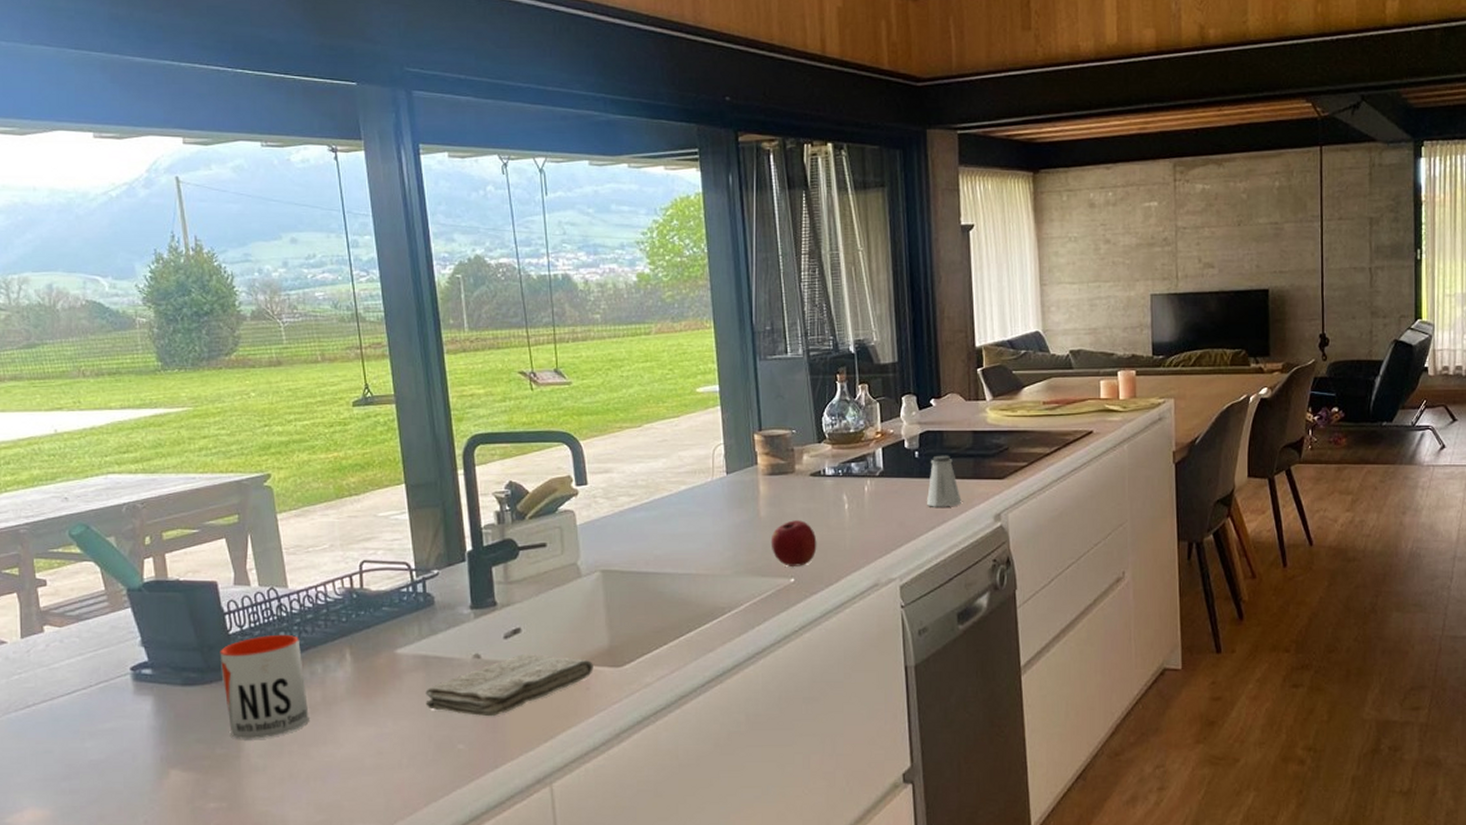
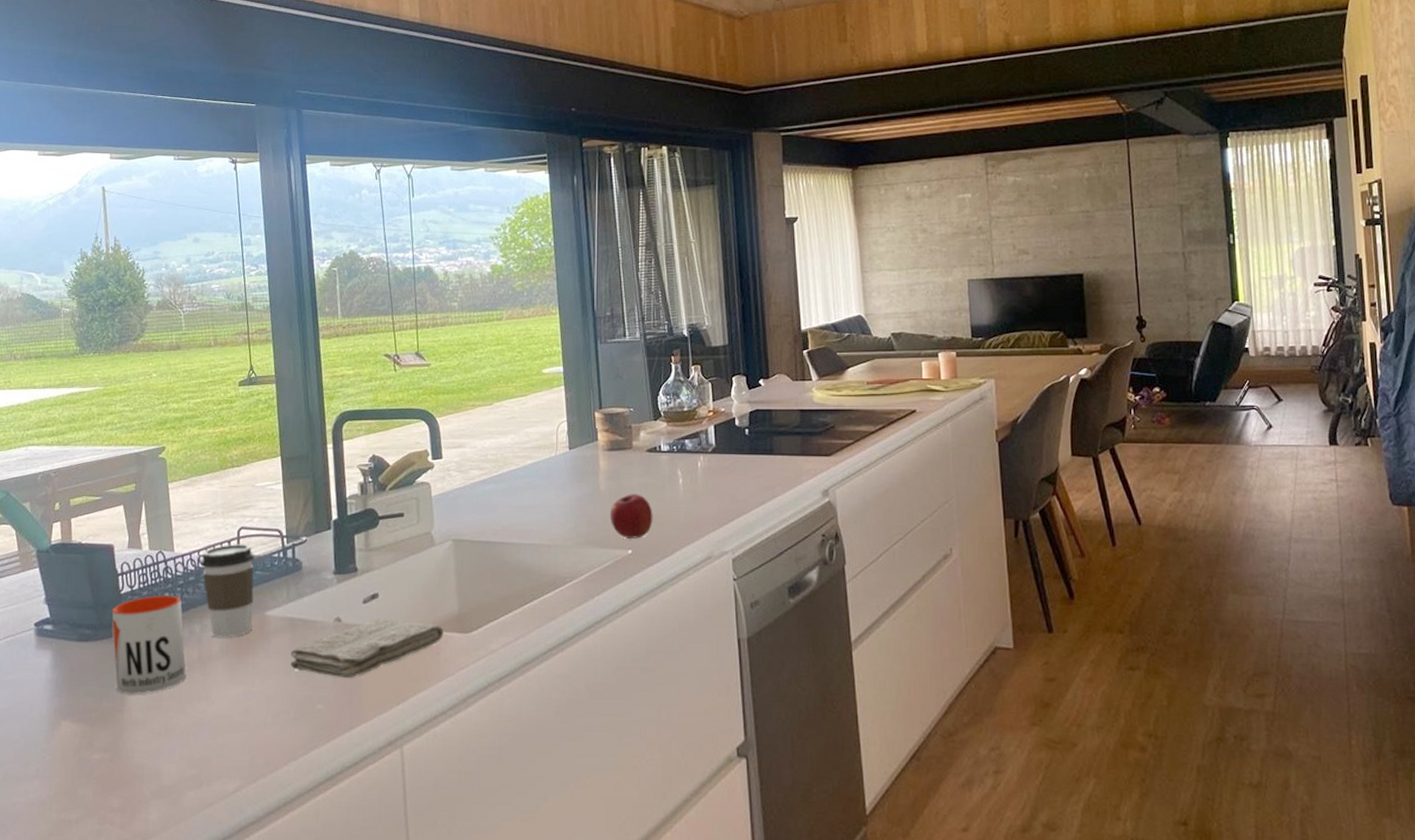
coffee cup: none [319,578,381,678] -> present [201,544,254,638]
saltshaker: present [927,455,961,507] -> none [757,432,790,483]

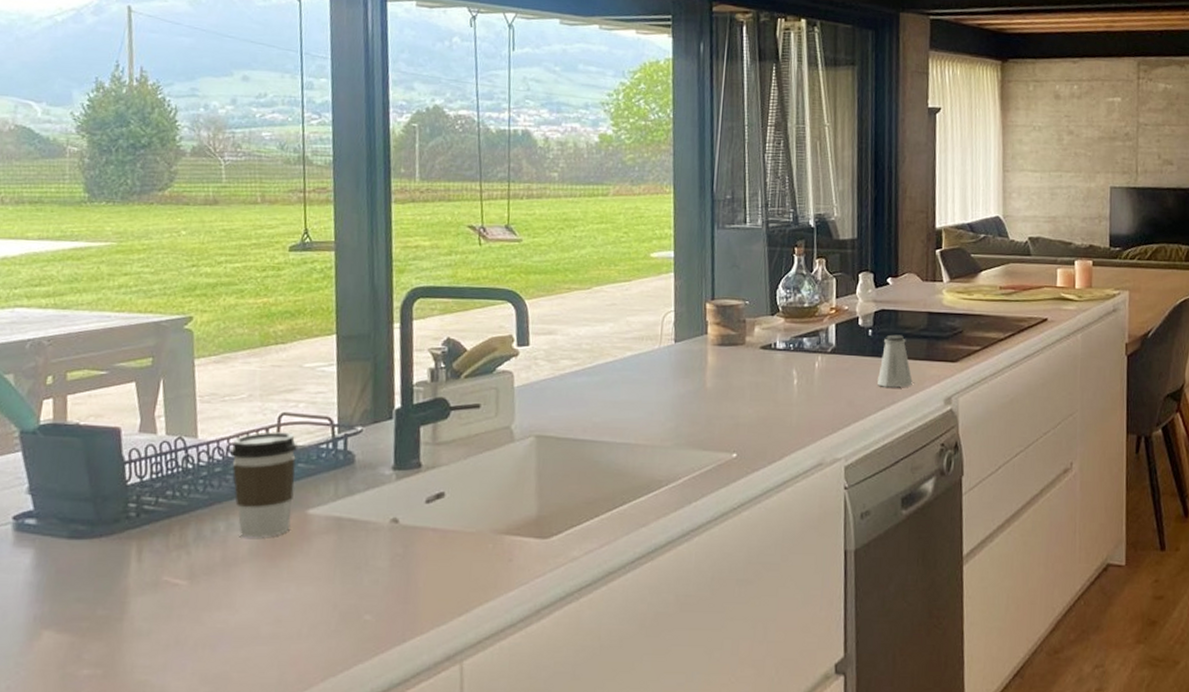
mug: present [111,595,186,694] -> none [113,487,206,601]
washcloth: present [290,618,444,679] -> none [334,519,519,586]
apple: present [609,494,653,540] -> none [715,393,763,442]
saltshaker: none [757,432,790,483] -> present [878,334,913,388]

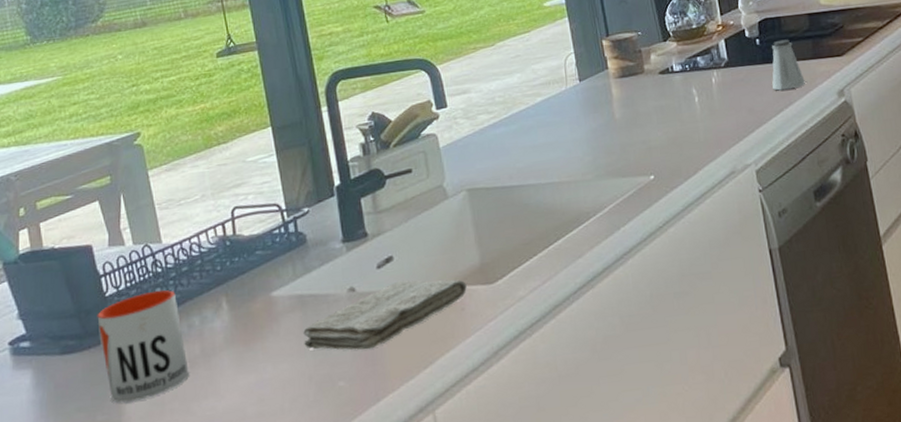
mug: none [113,487,206,601] -> present [97,290,189,403]
coffee cup: present [230,431,297,538] -> none [193,224,258,328]
washcloth: none [334,519,519,586] -> present [303,279,467,350]

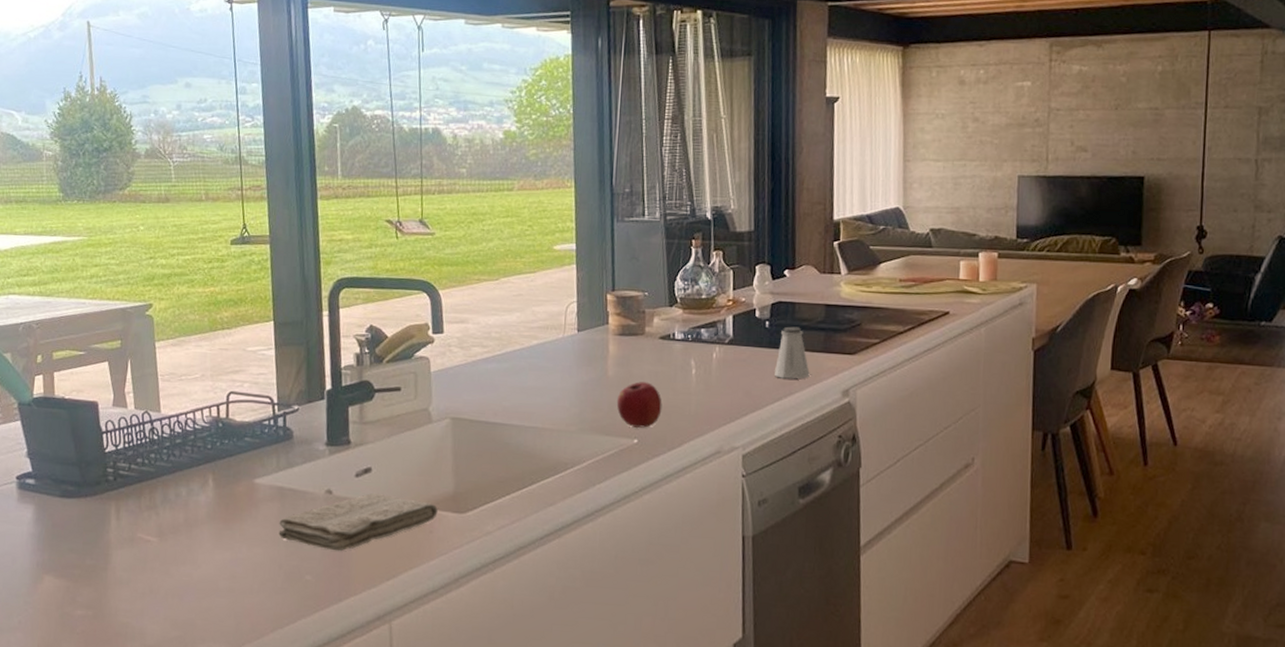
mug: present [97,290,189,403] -> none [95,456,172,554]
apple: none [627,118,673,165] -> present [616,382,662,429]

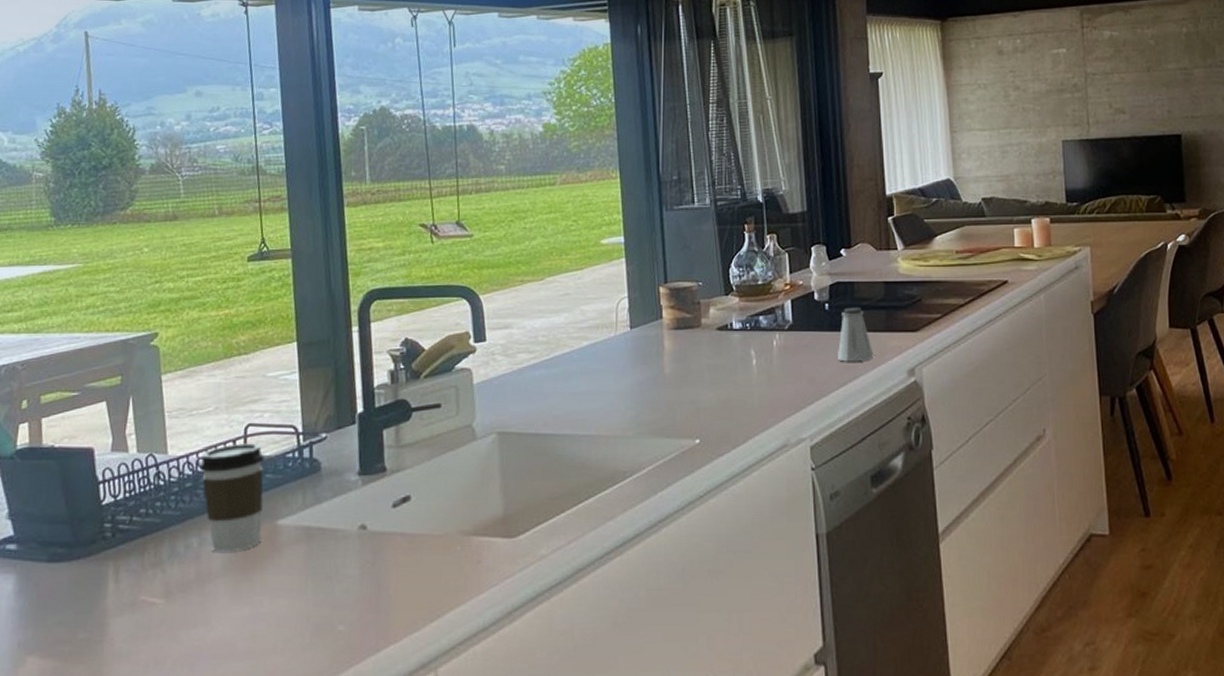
coffee cup: none [188,408,244,503] -> present [200,443,264,552]
washcloth: present [278,492,438,551] -> none [306,523,486,594]
apple: present [616,382,662,429] -> none [675,377,723,428]

